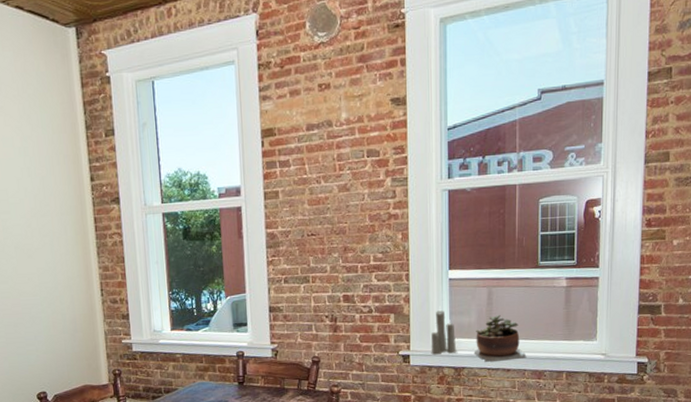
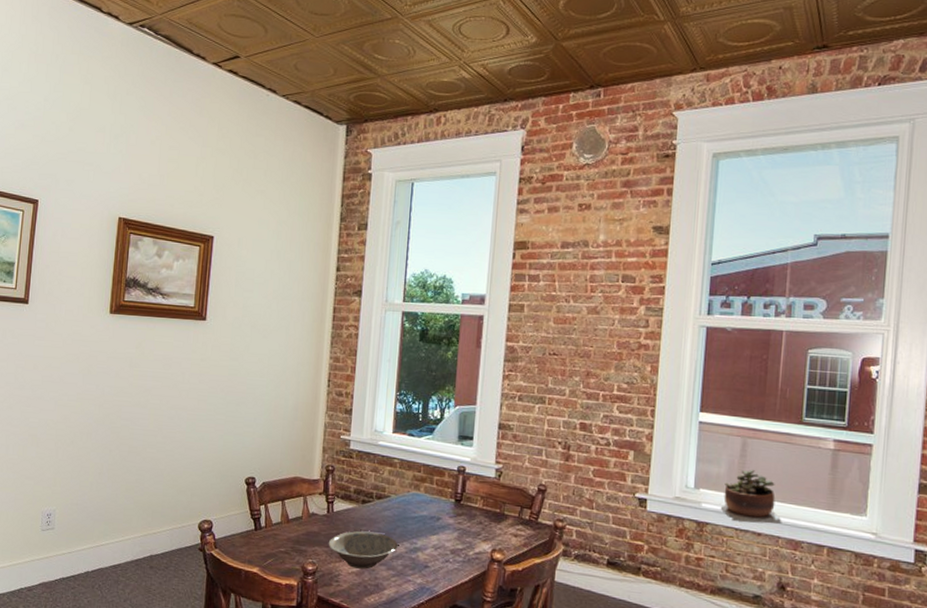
candle: present [431,306,457,356] -> none [671,450,701,505]

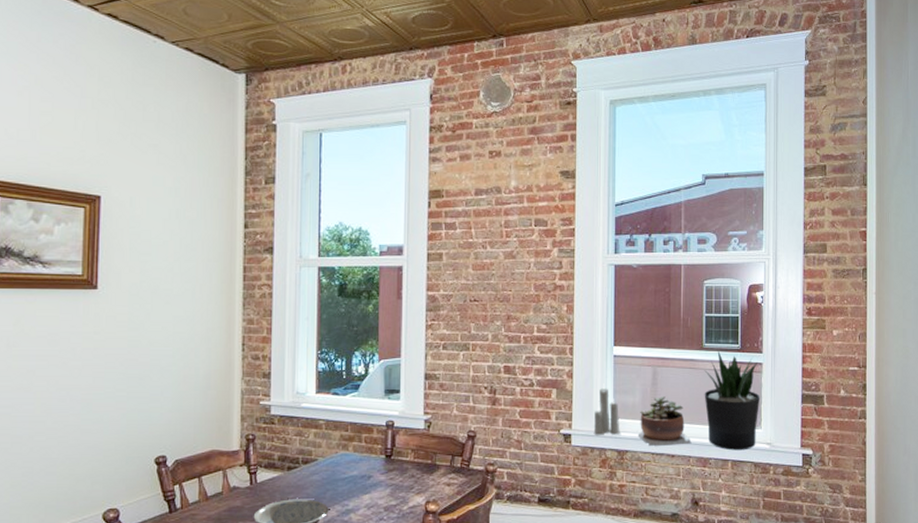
candle: none [671,450,701,505] -> present [593,383,620,436]
planter: none [800,426,868,538] -> present [704,350,761,451]

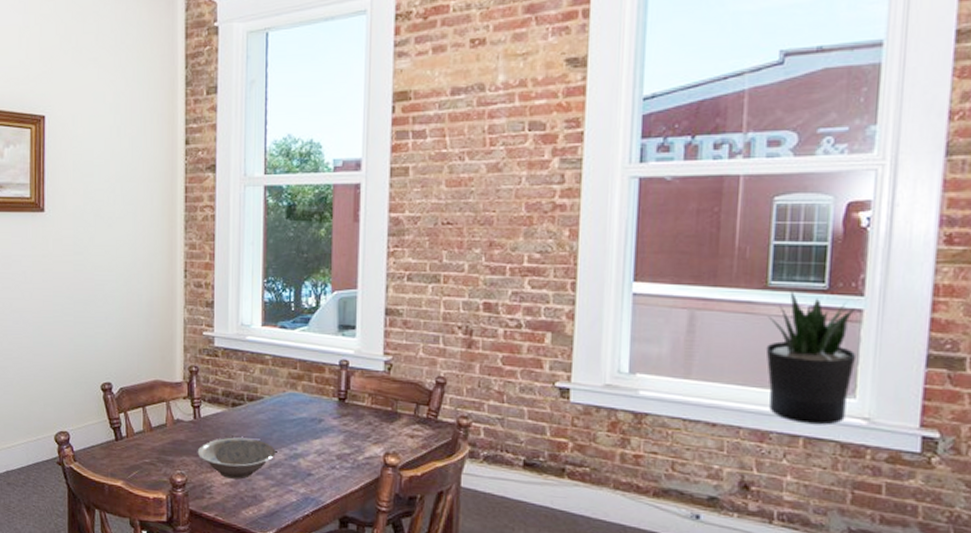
candle: present [593,383,620,436] -> none [600,328,639,394]
succulent plant: present [636,395,692,447] -> none [661,347,744,412]

